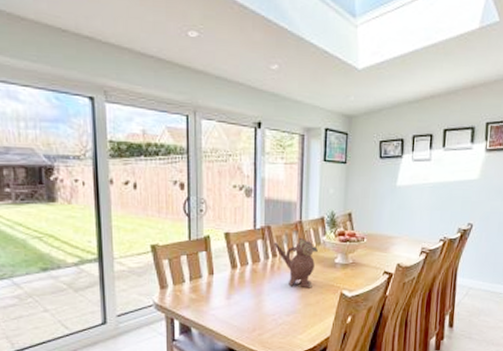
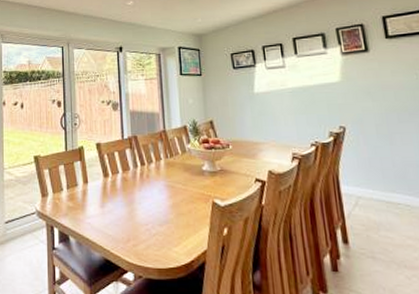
teapot: present [273,237,318,288] -> none [141,145,184,197]

